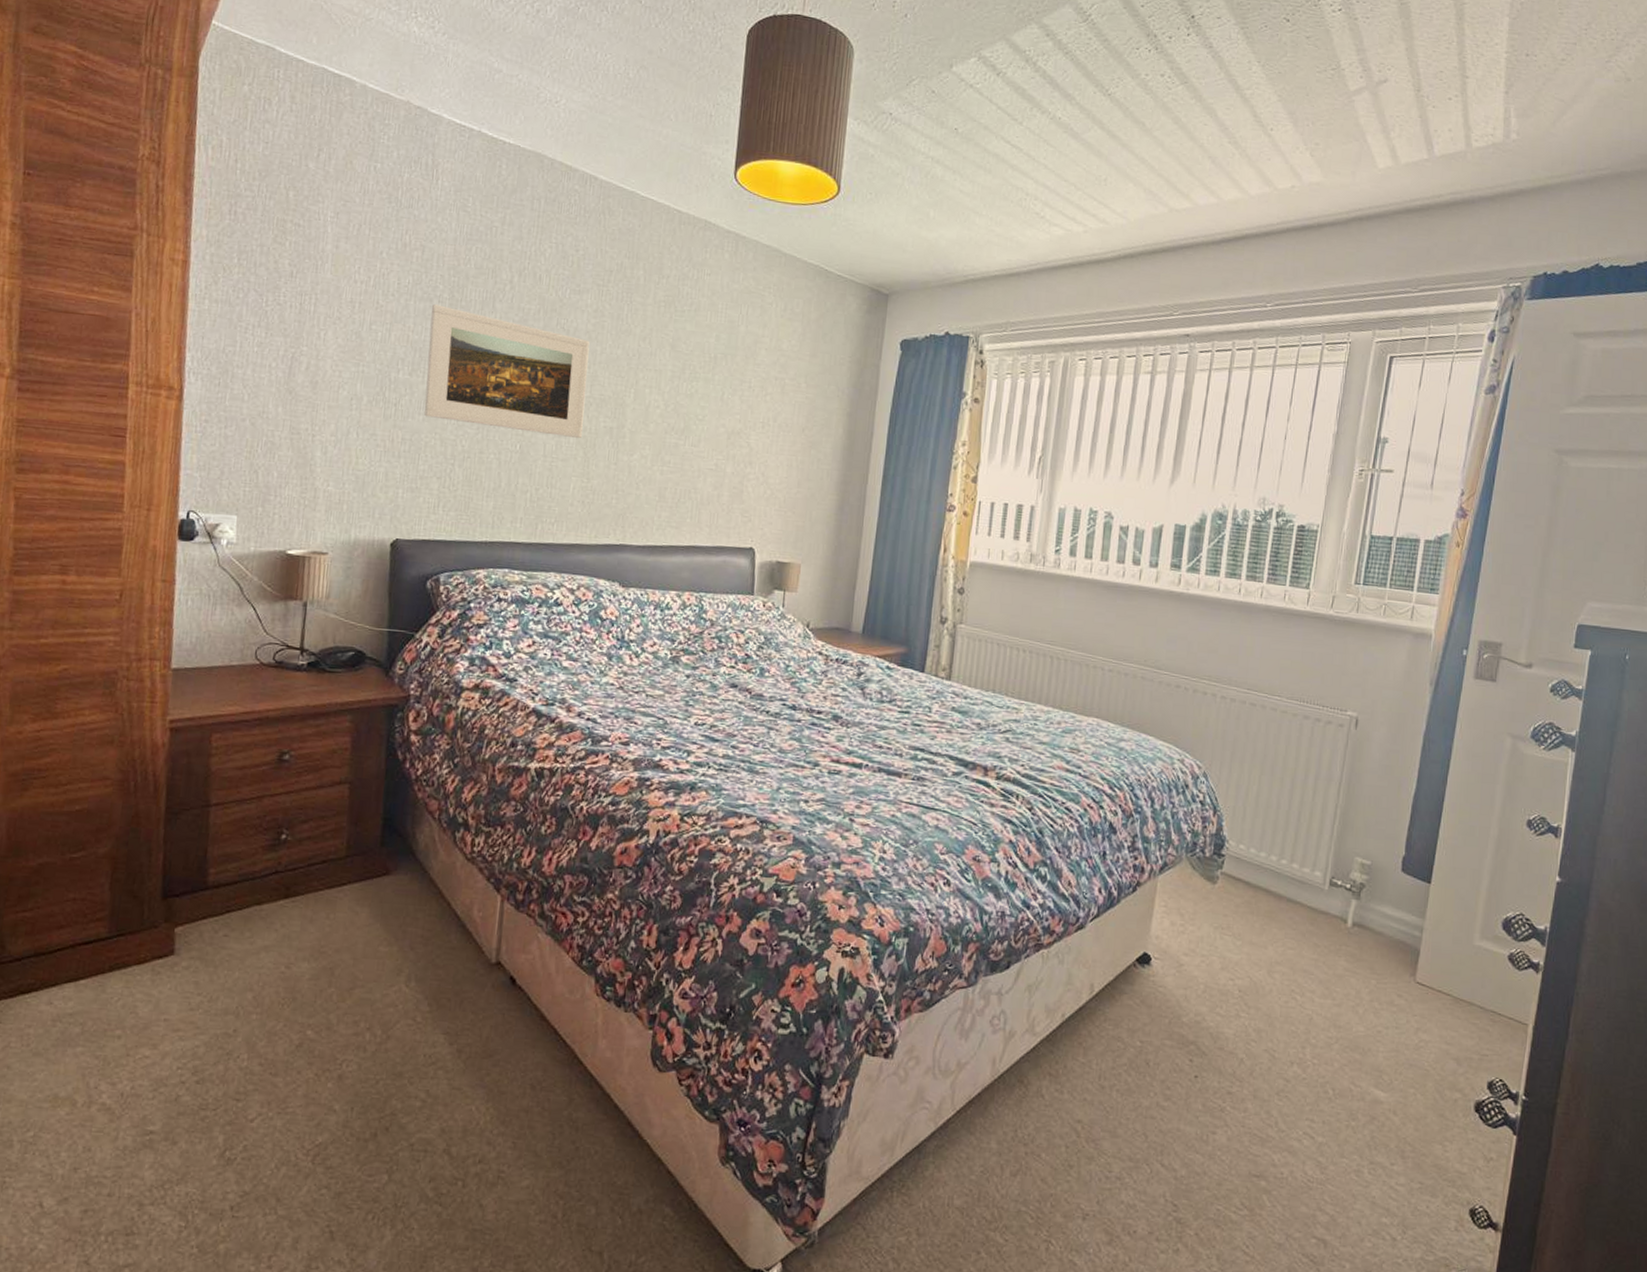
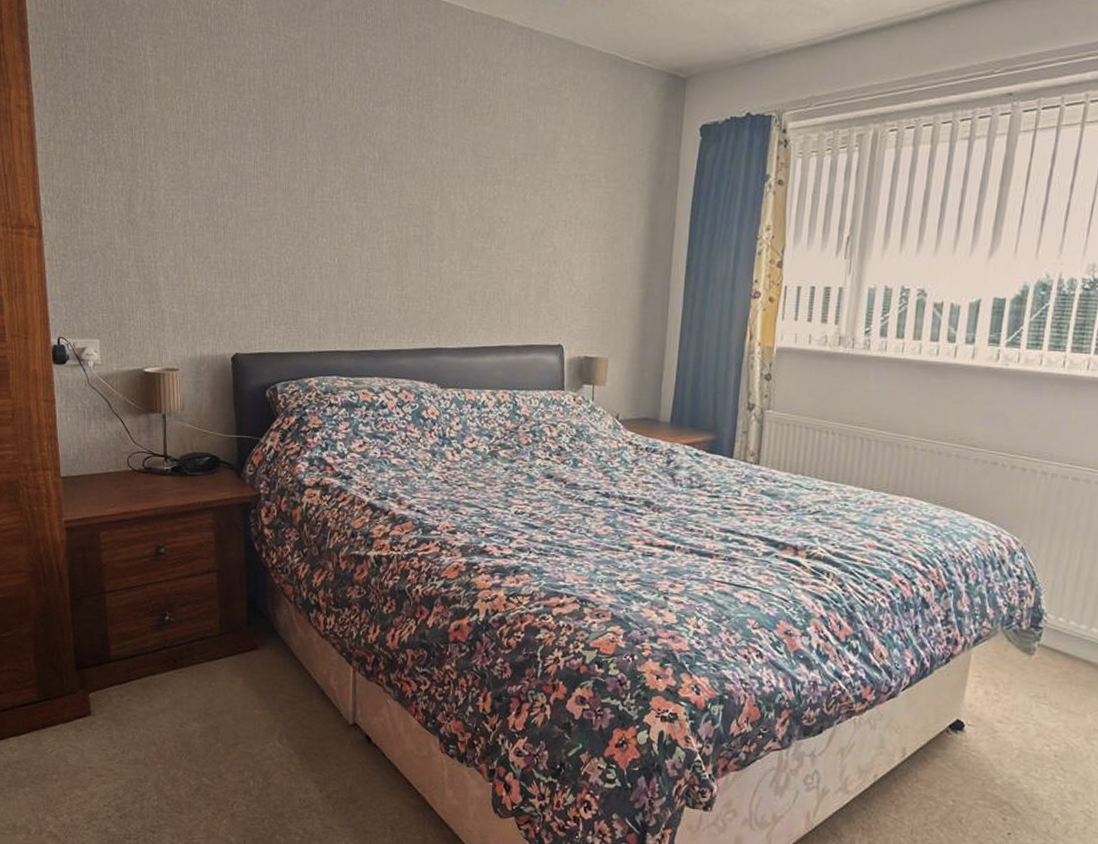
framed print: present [424,304,590,439] -> none [247,128,395,249]

